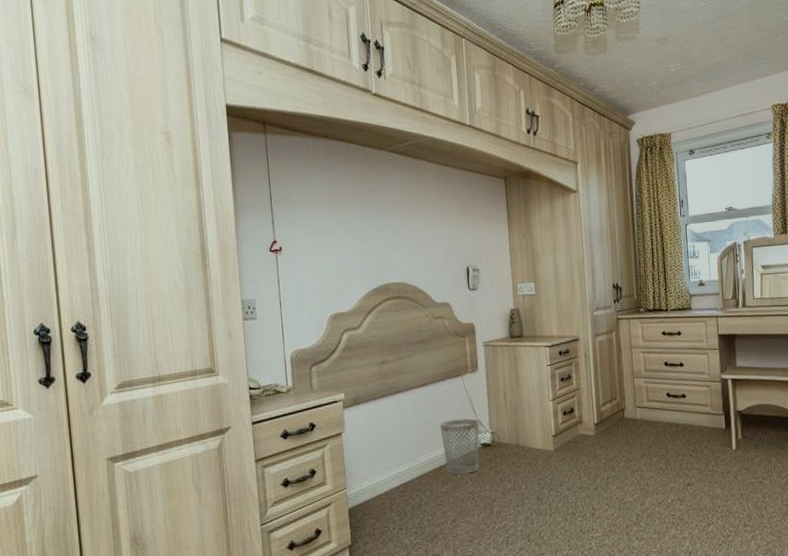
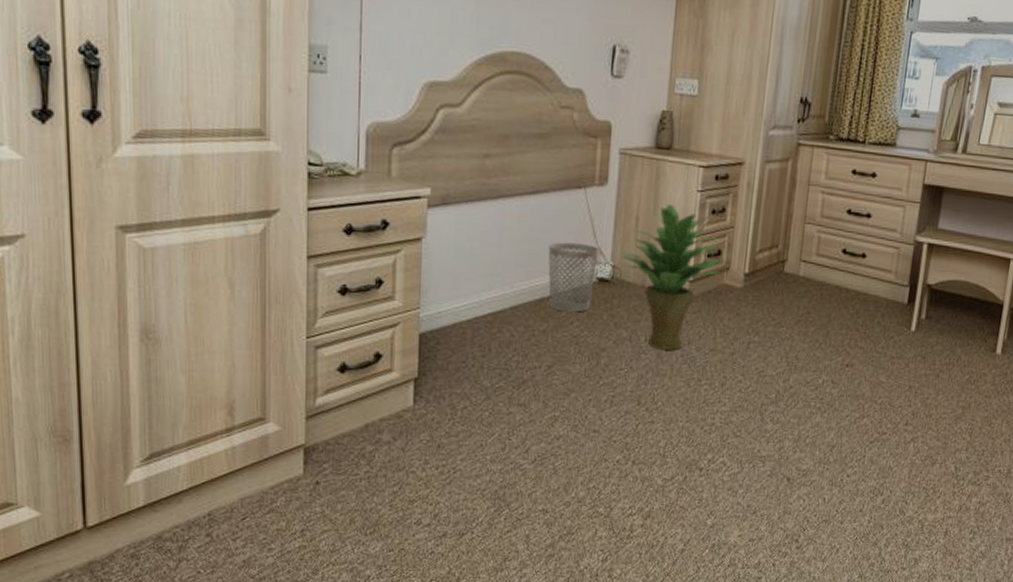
potted plant: none [496,379,579,494] -> present [620,205,728,350]

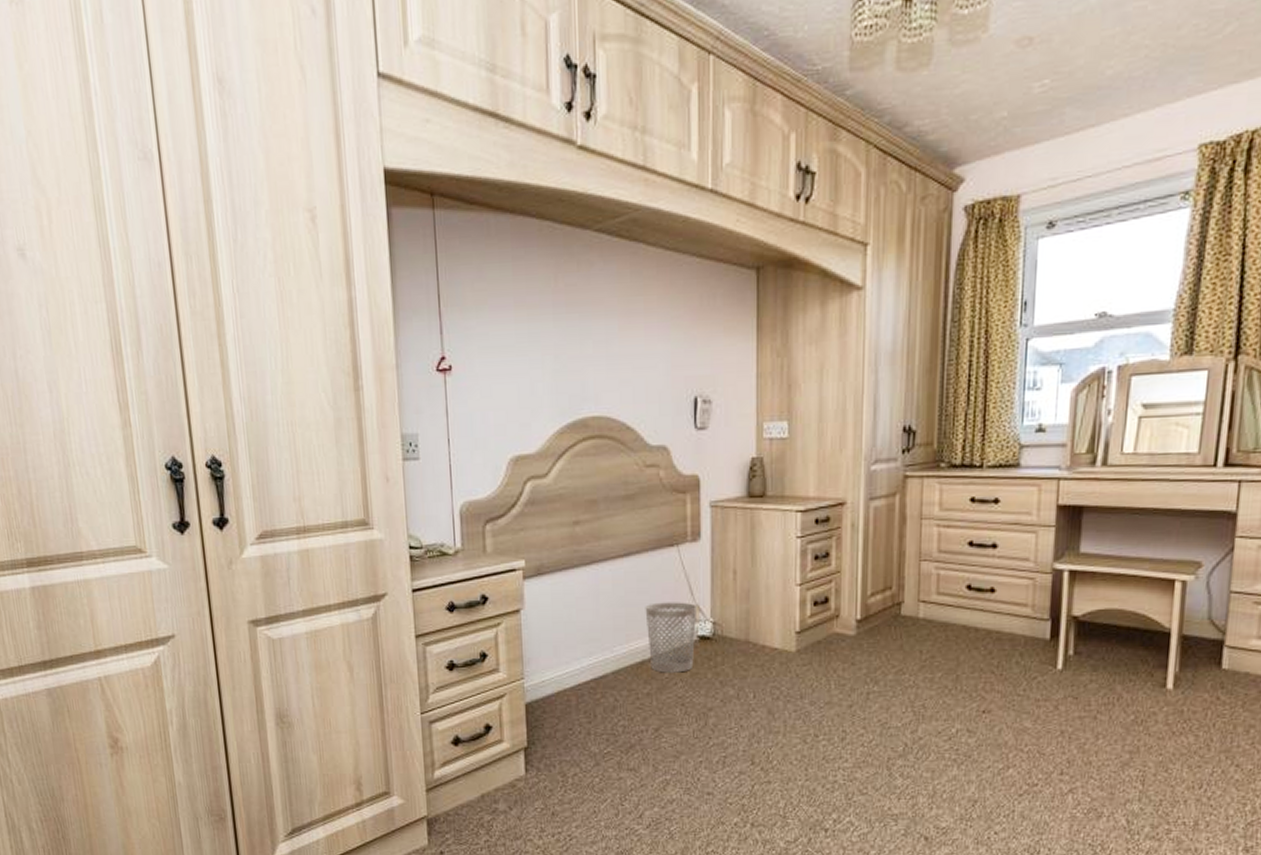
potted plant: present [620,205,728,350] -> none [720,554,836,706]

